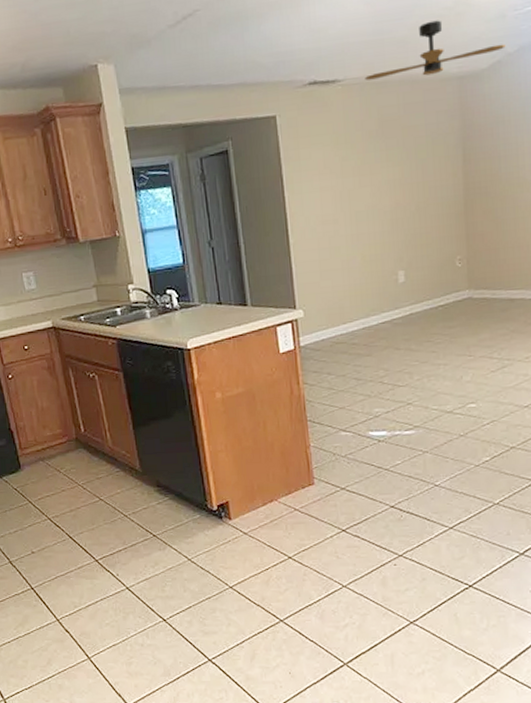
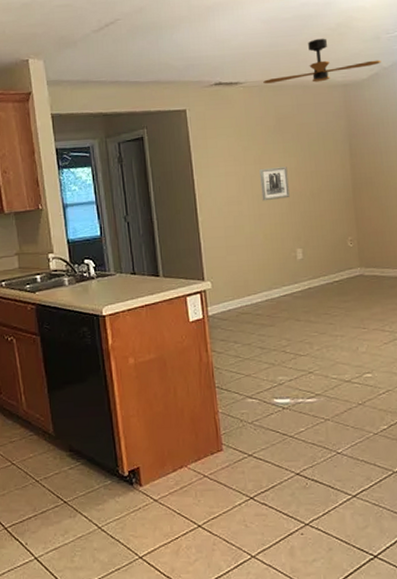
wall art: none [359,178,392,219] -> present [260,166,290,201]

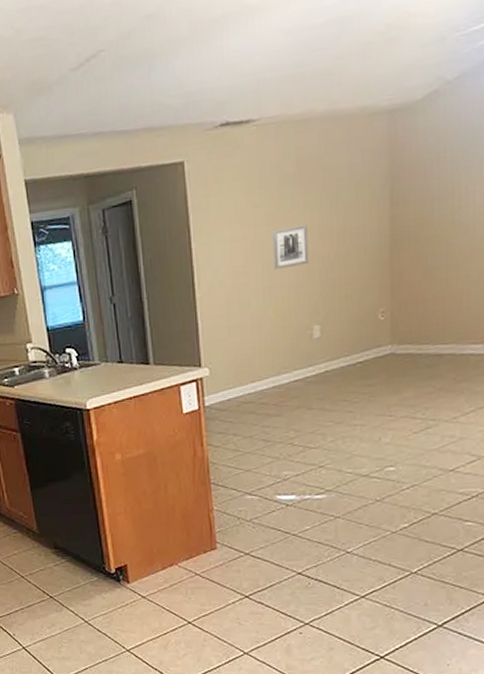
ceiling fan: present [263,38,381,84] -> none [282,47,444,119]

